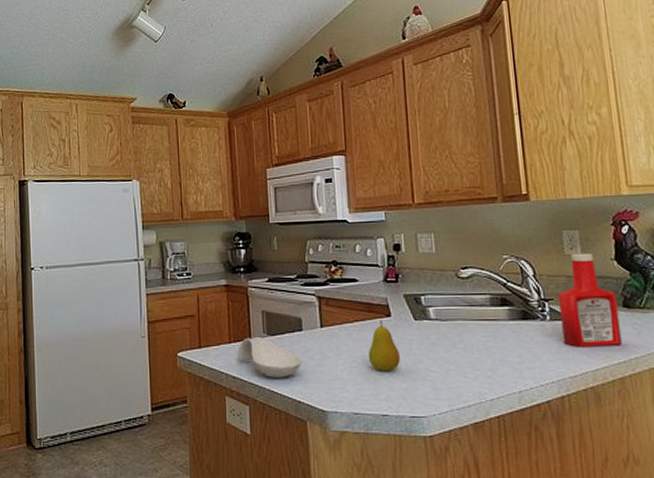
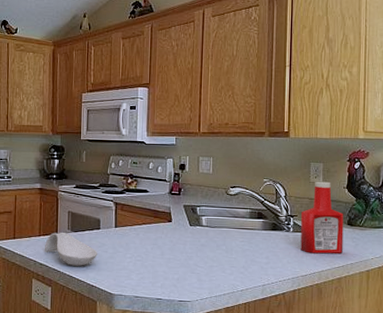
fruit: present [368,320,401,371] -> none [150,224,176,265]

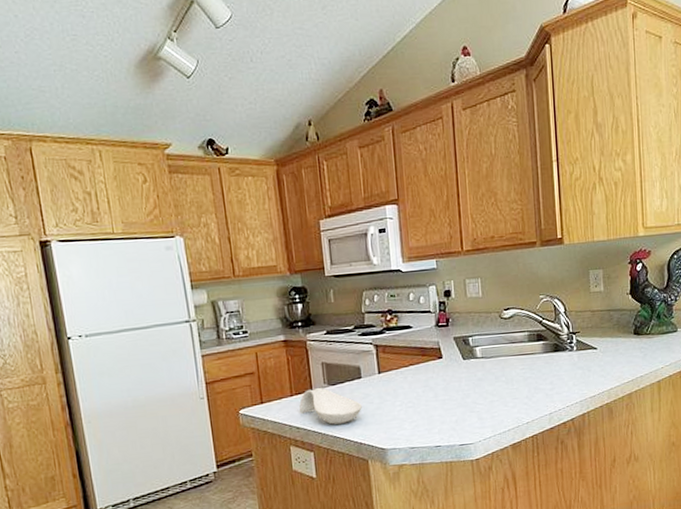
ketchup bottle: present [300,181,344,254] -> none [584,289,631,372]

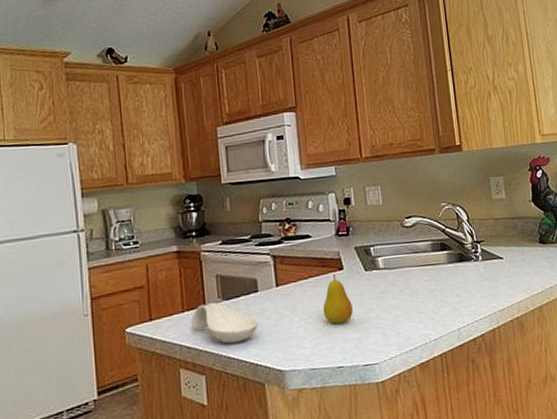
fruit: none [422,362,452,408] -> present [322,273,354,324]

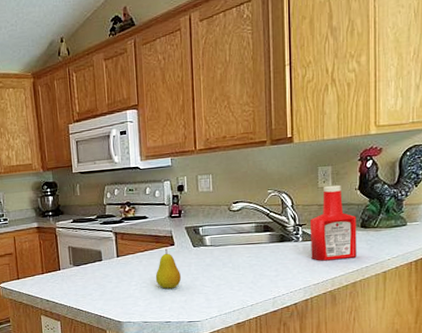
spoon rest: present [191,302,259,344] -> none [49,267,102,299]
ketchup bottle: none [488,196,539,283] -> present [310,184,357,261]

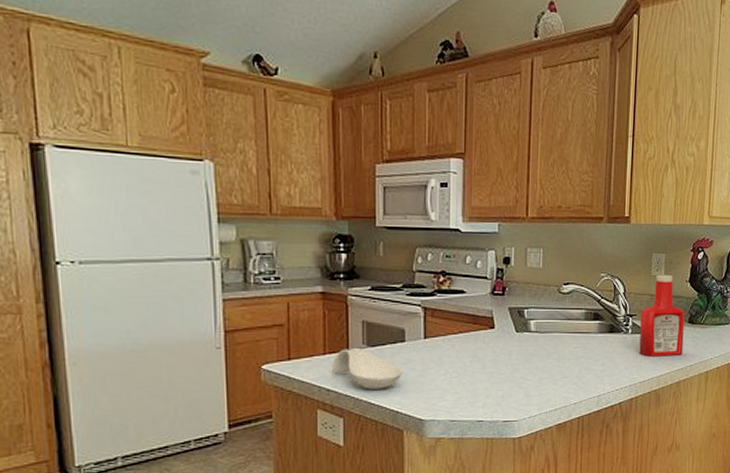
spoon rest: none [49,267,102,299] -> present [332,347,402,389]
fruit: present [155,248,182,289] -> none [469,332,500,381]

